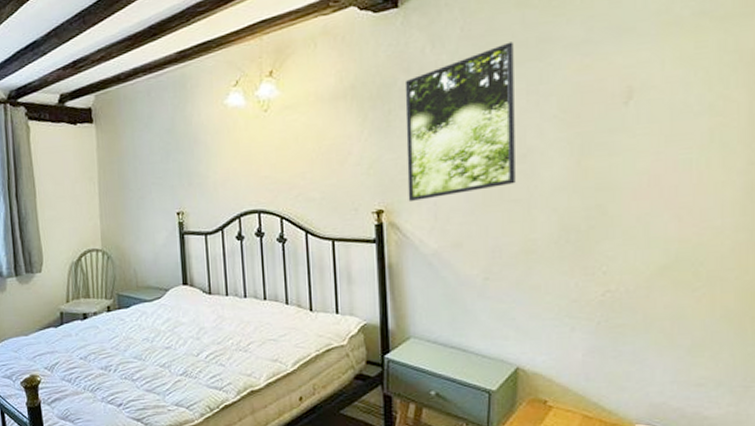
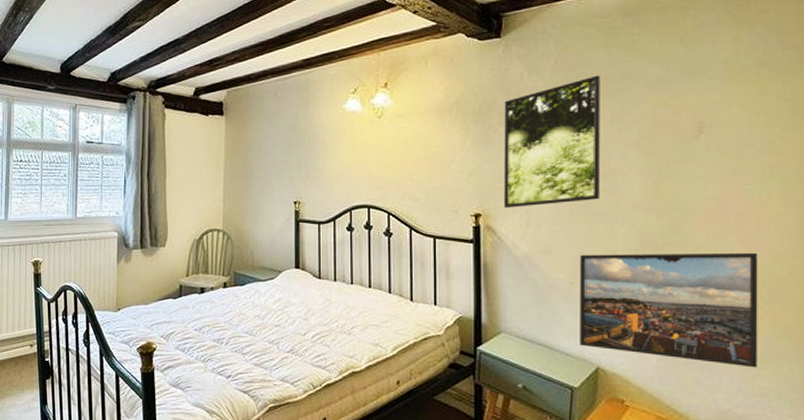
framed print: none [495,229,696,356] -> present [580,252,758,368]

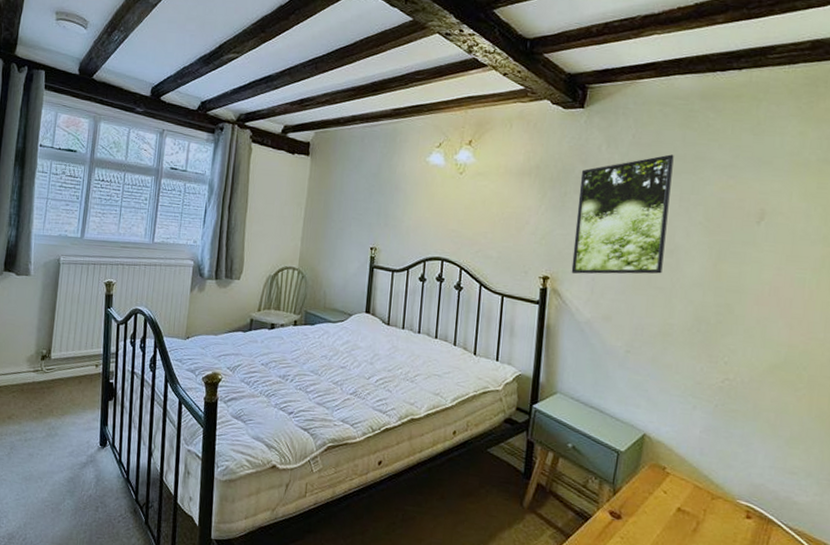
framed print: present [580,252,758,368] -> none [630,325,803,447]

